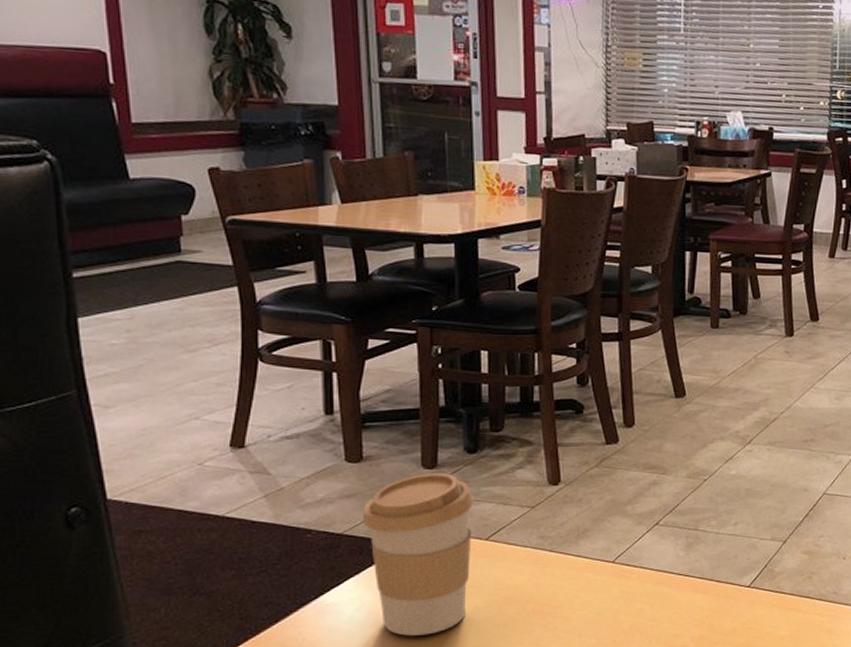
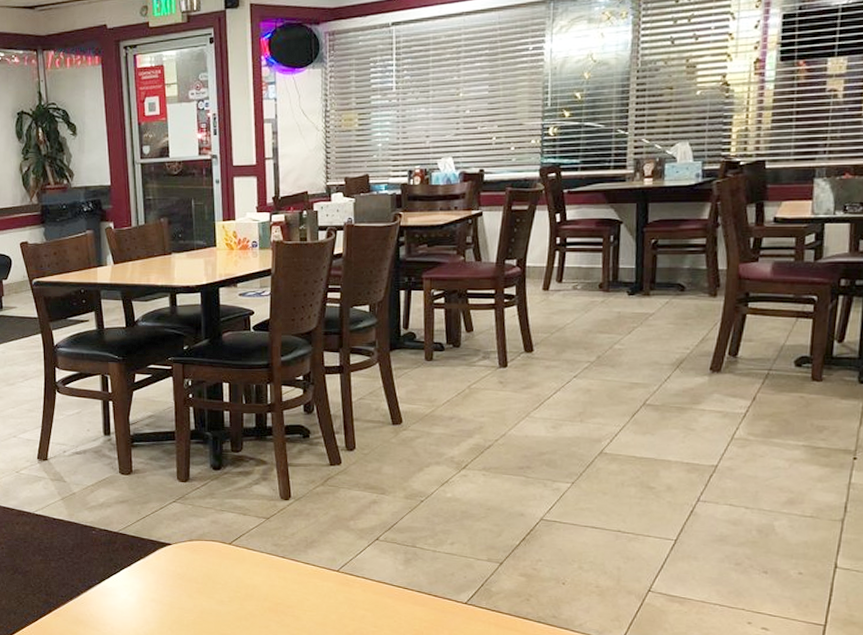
coffee cup: present [363,473,474,636] -> none [133,486,219,621]

